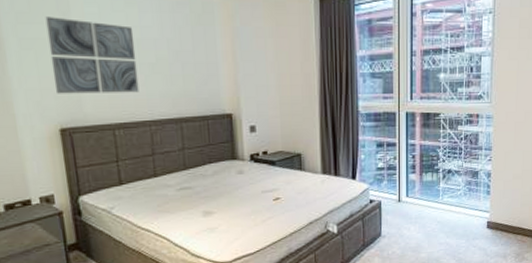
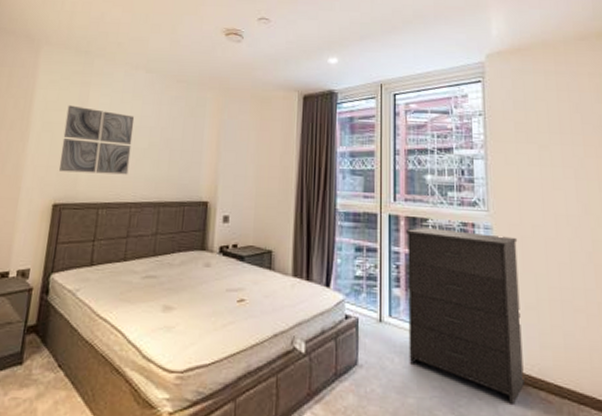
dresser: none [421,121,512,247] -> present [406,227,524,404]

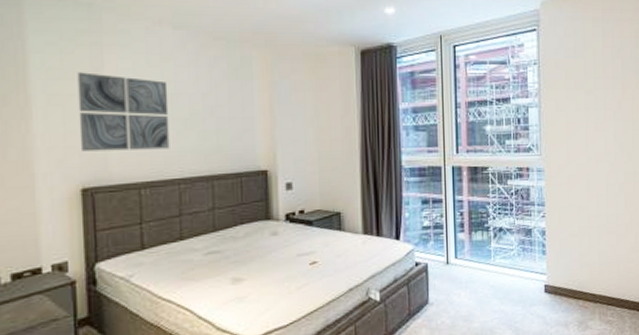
dresser: present [406,227,524,404] -> none [469,175,567,314]

